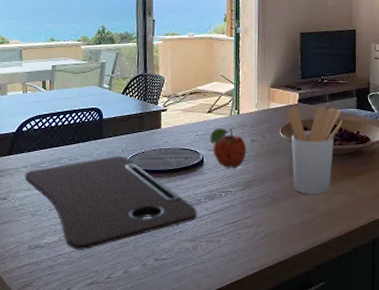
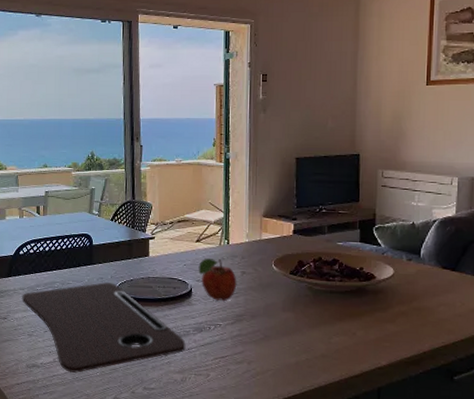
utensil holder: present [287,106,343,194] -> none [280,238,344,334]

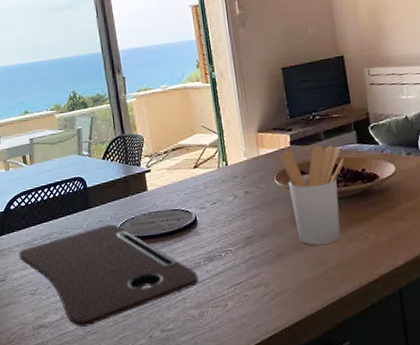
fruit: present [198,258,237,302] -> none [200,182,242,226]
utensil holder: none [280,238,344,334] -> present [280,145,344,245]

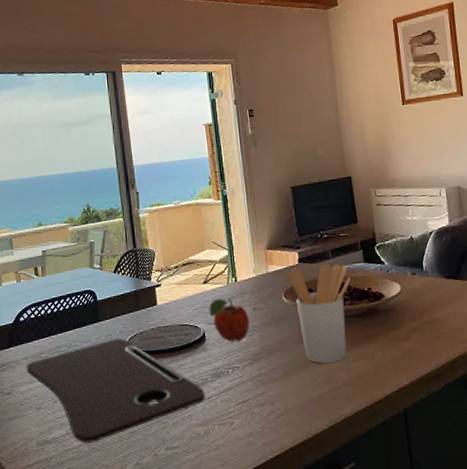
fruit: none [200,182,242,226] -> present [209,298,250,342]

